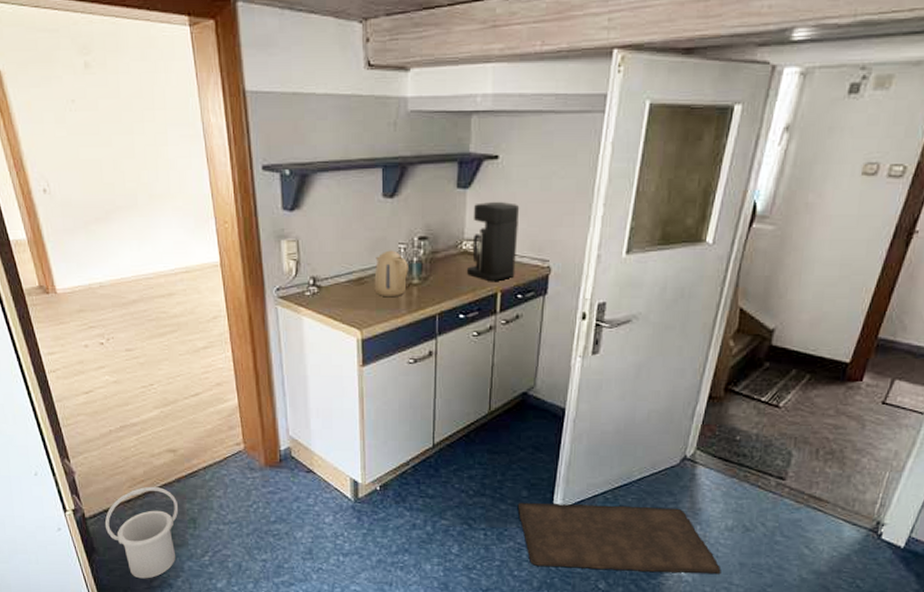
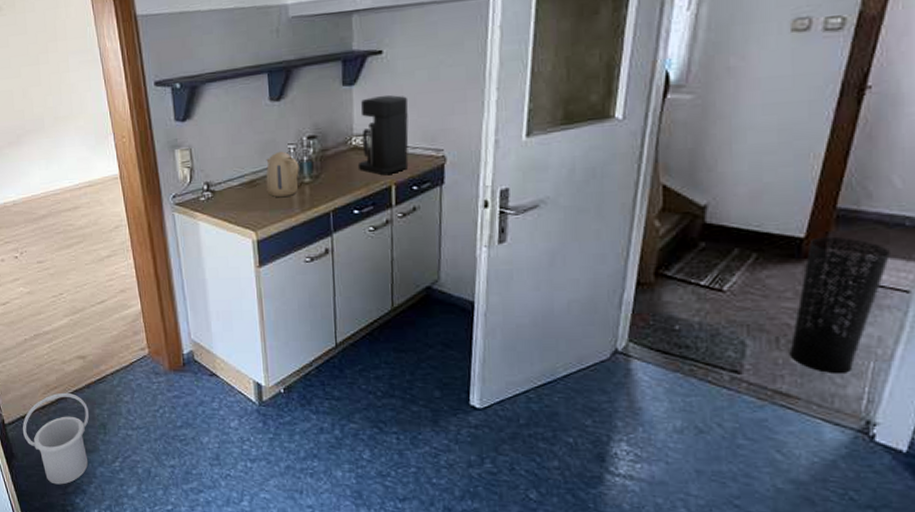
doormat: present [517,502,721,575] -> none [430,403,674,484]
umbrella stand: none [825,363,915,481] -> present [789,236,892,373]

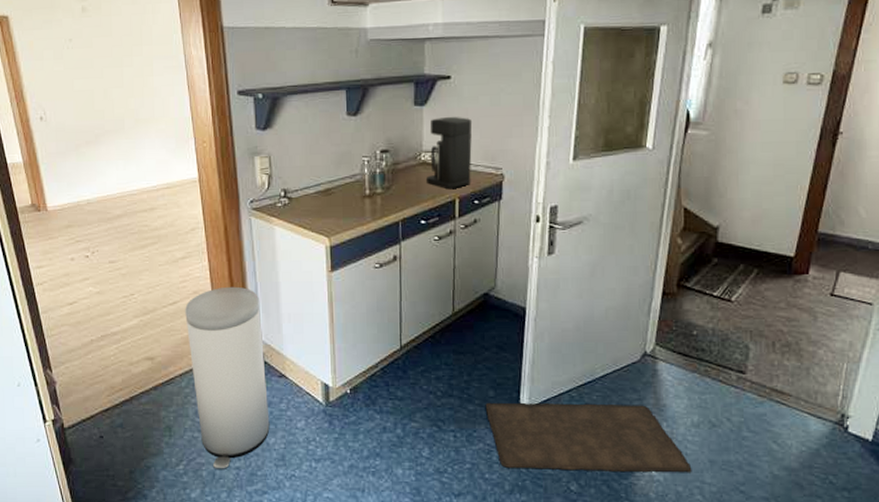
bucket: present [22,392,90,485] -> none [83,394,155,490]
pedal bin: none [113,284,203,467] -> present [185,286,270,469]
kettle: present [266,151,299,198] -> none [340,163,372,207]
doormat: none [430,403,674,484] -> present [485,402,692,473]
umbrella stand: present [789,236,892,373] -> none [783,256,859,373]

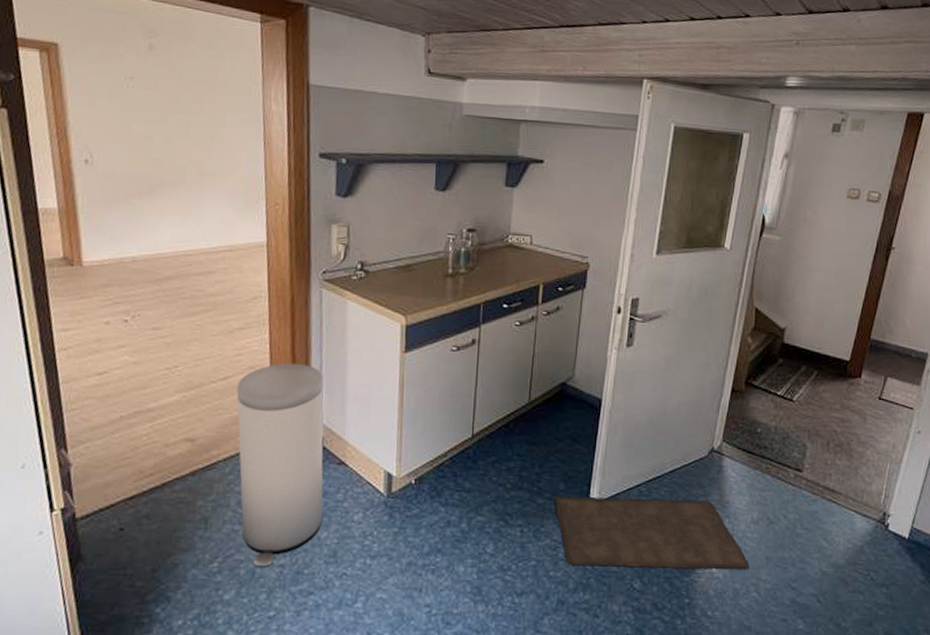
coffee maker: present [427,117,472,190] -> none [512,201,561,275]

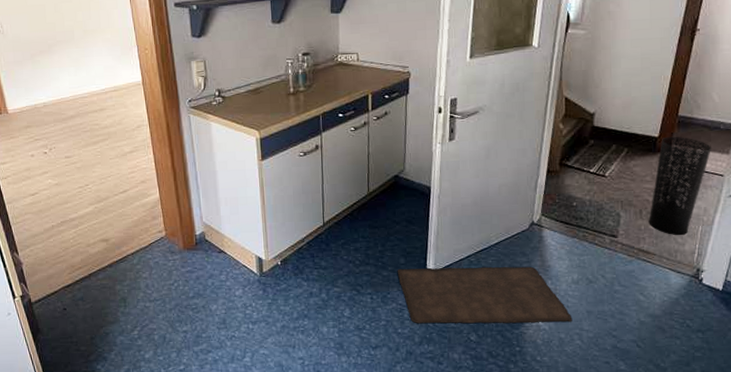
pedal bin: present [236,363,324,567] -> none [134,175,212,333]
umbrella stand: none [836,361,903,473] -> present [648,136,712,235]

